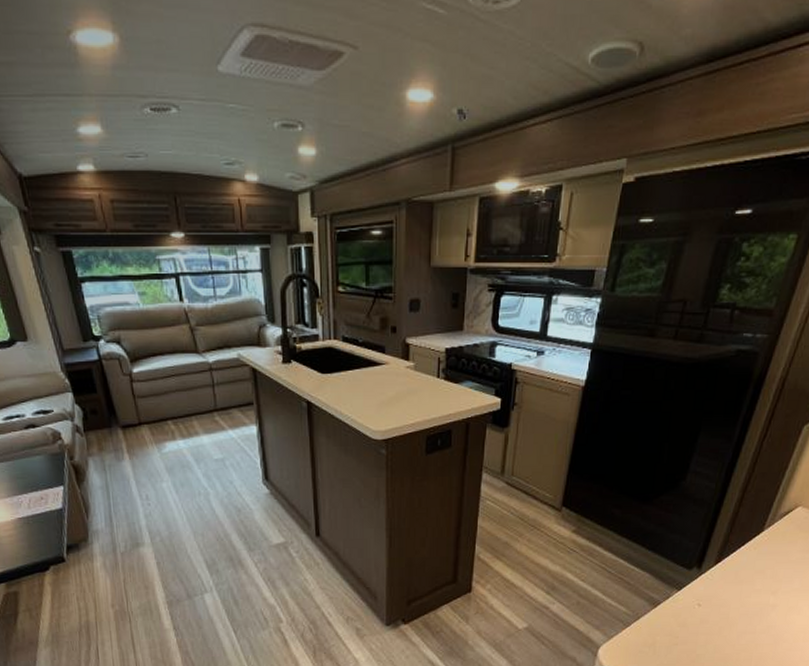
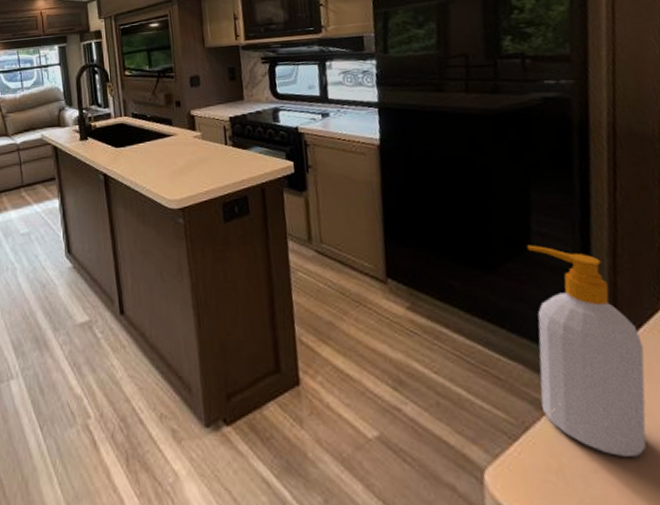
soap bottle: none [654,481,741,634] -> present [527,245,647,457]

